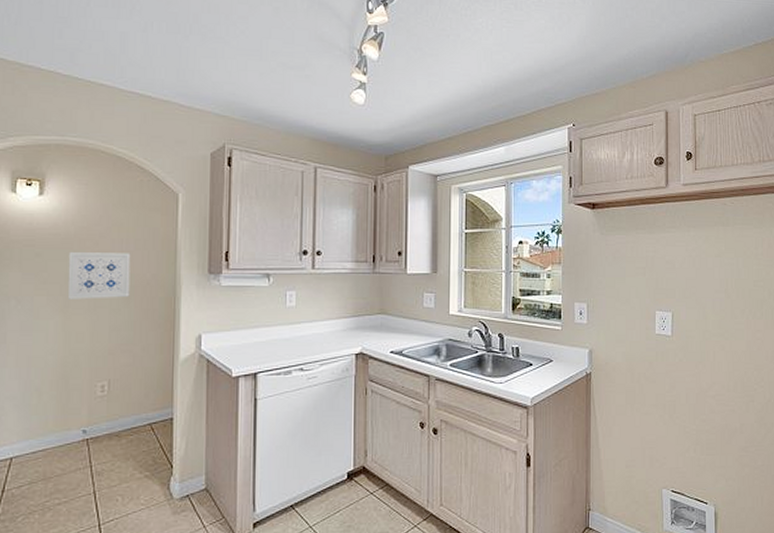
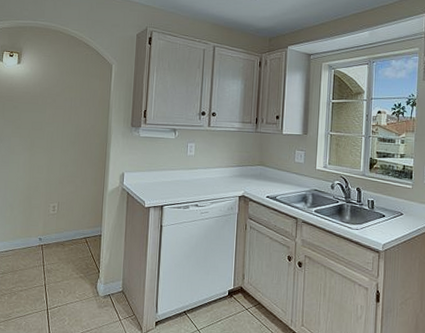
wall art: present [67,252,131,299] -> none [33,106,77,142]

